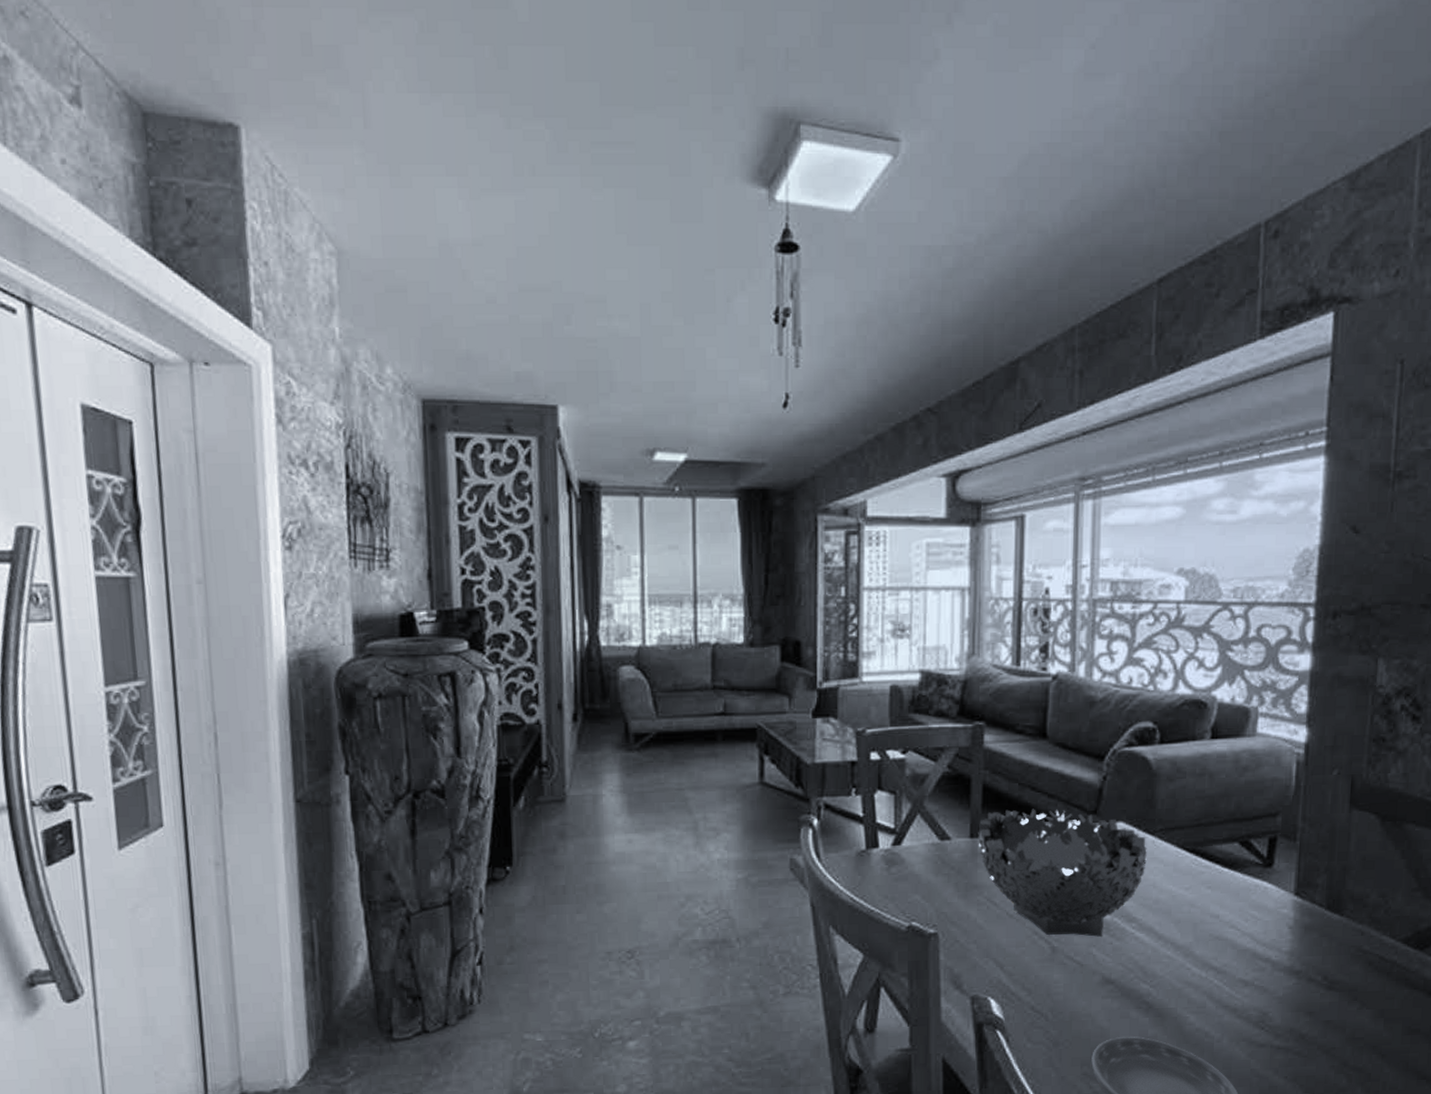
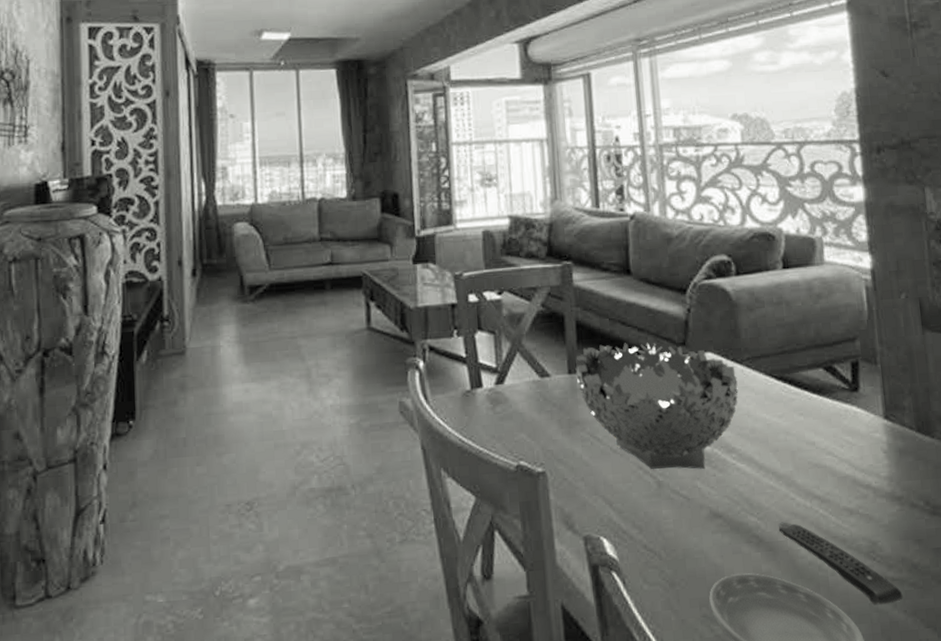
remote control: none [1170,990,1286,1071] -> present [778,522,903,605]

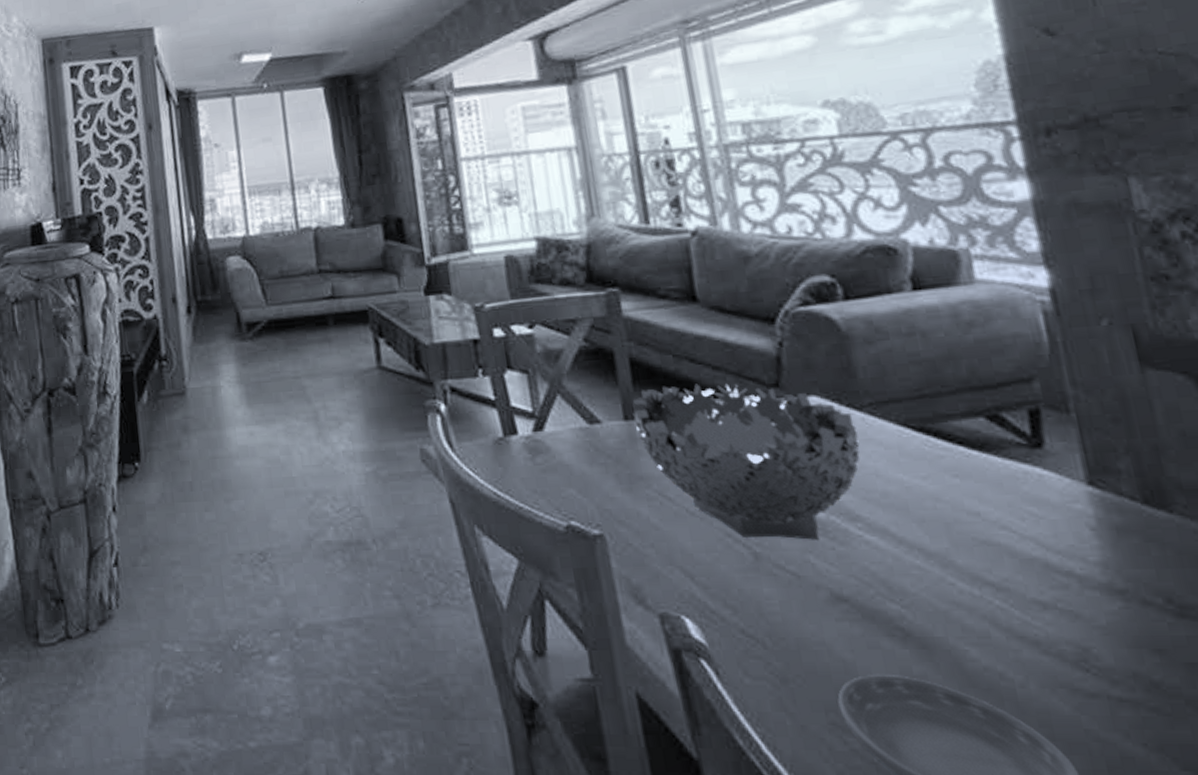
remote control: present [778,522,903,605] -> none [932,613,1140,733]

